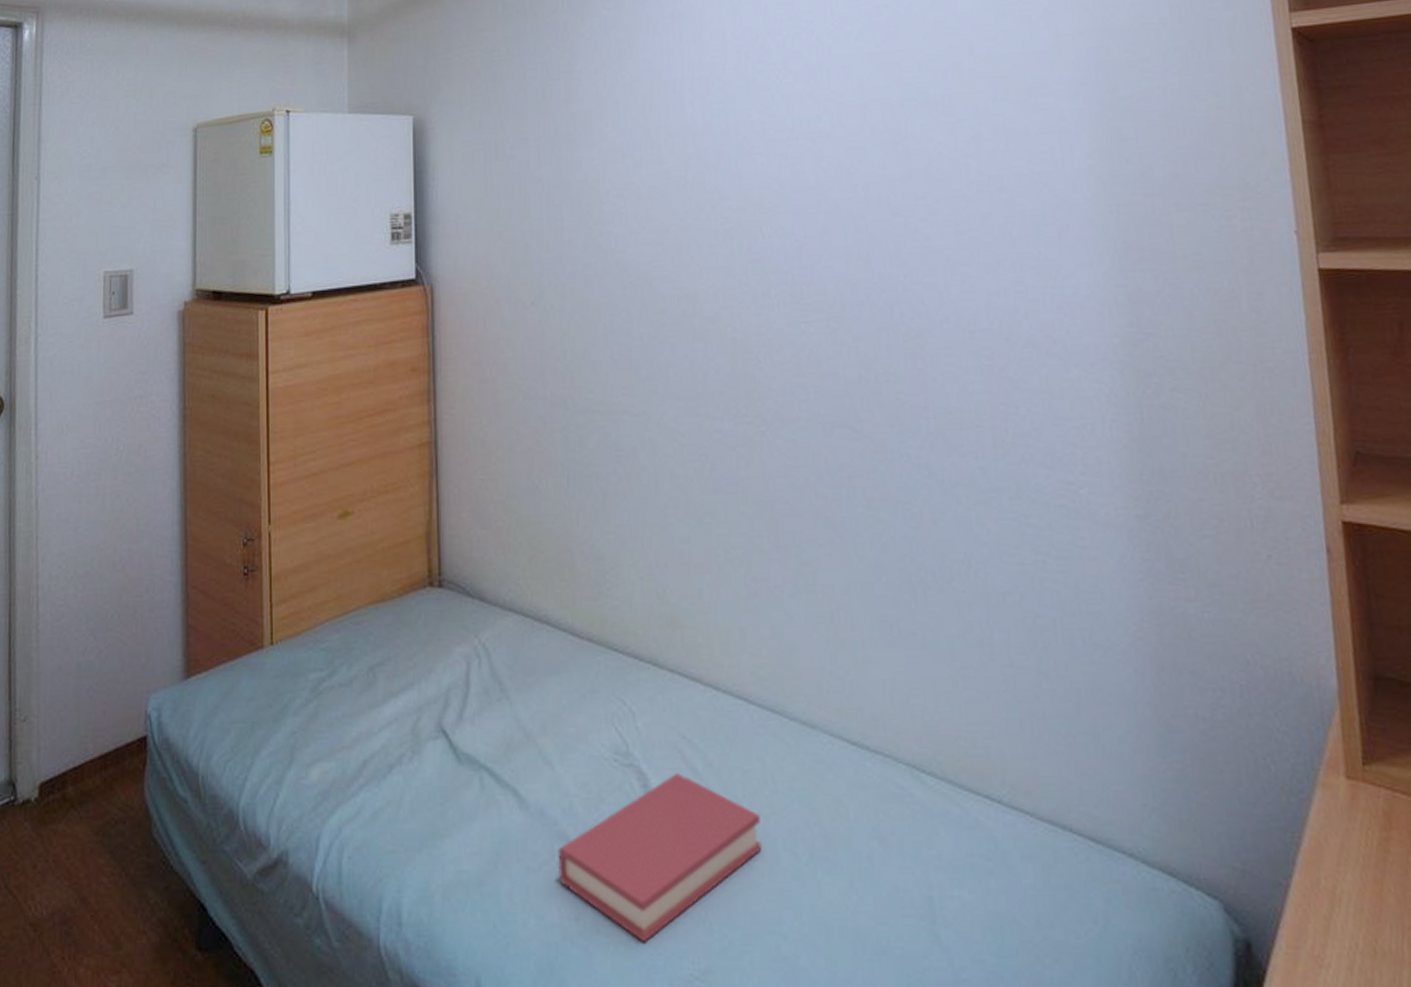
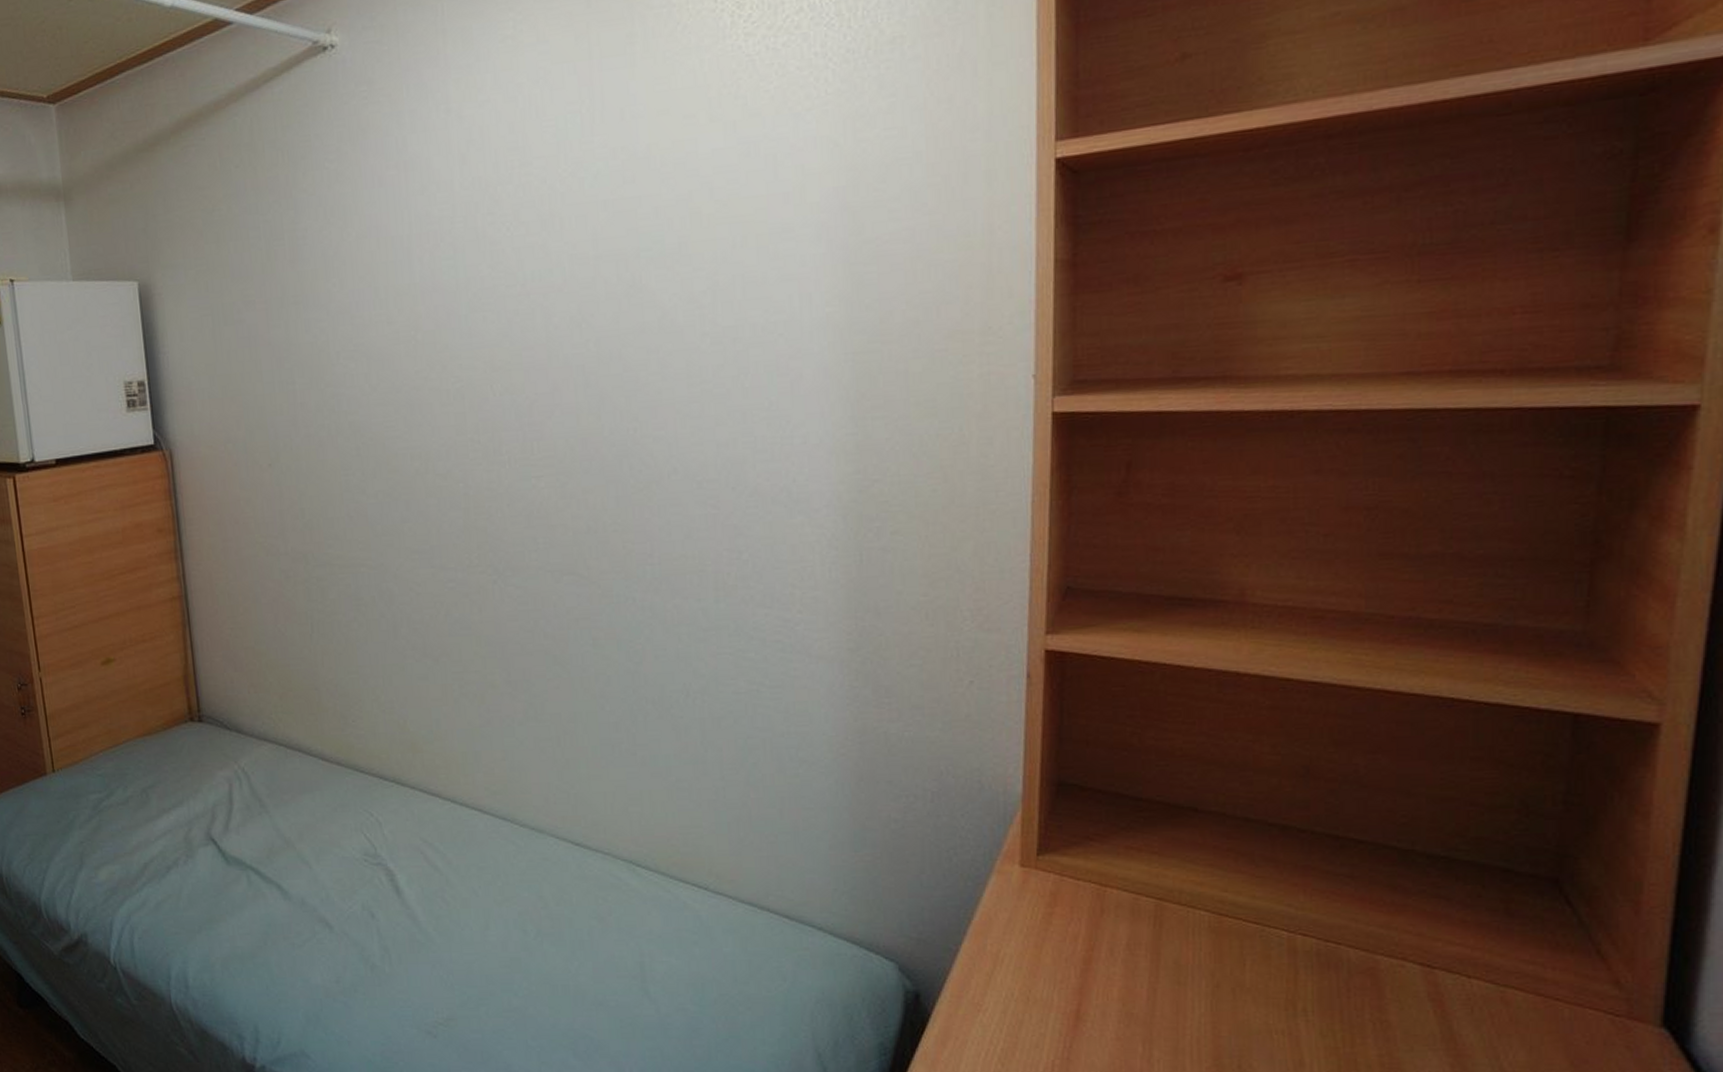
hardback book: present [558,773,762,943] -> none [318,870,496,999]

